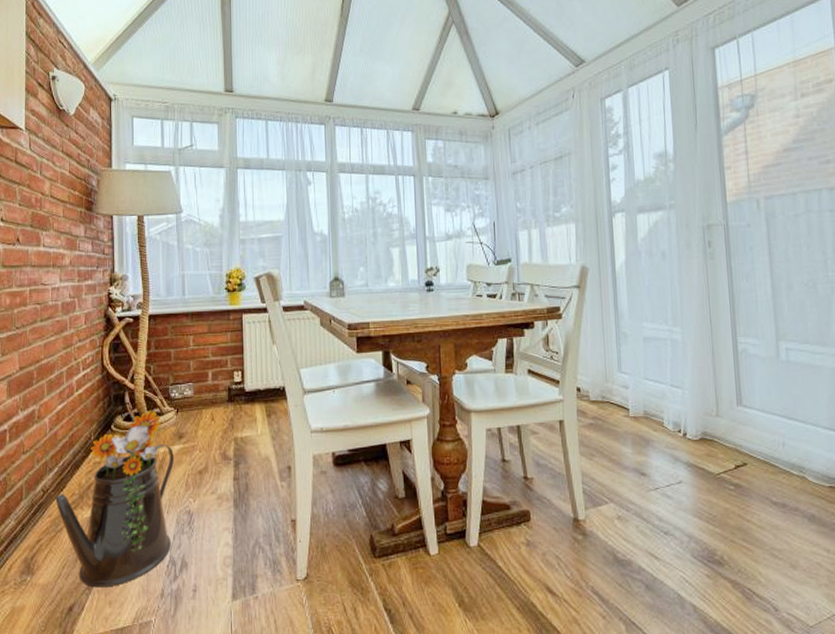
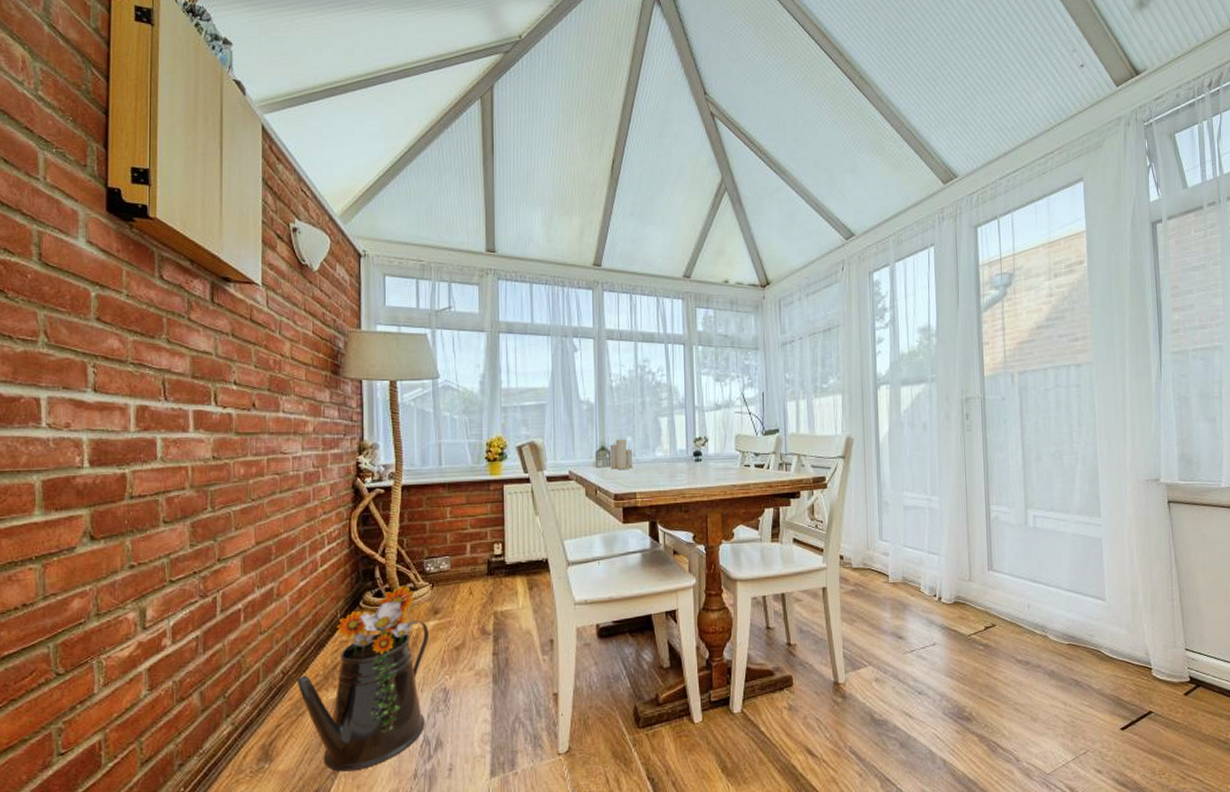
candle: none [343,268,366,299] -> present [610,437,633,469]

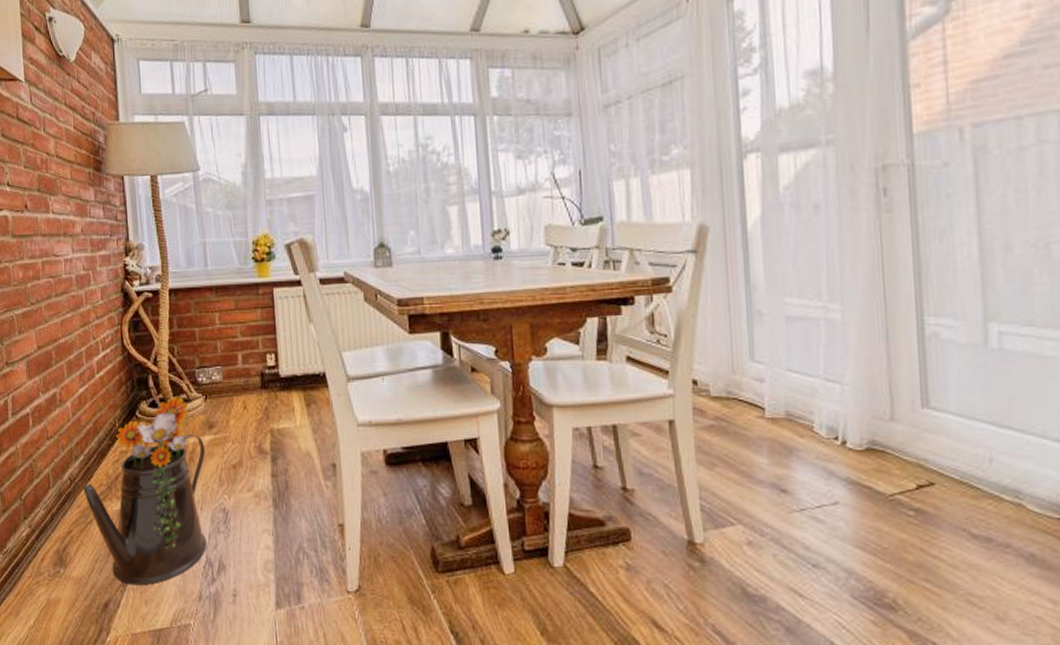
candle: present [610,437,633,469] -> none [390,232,419,270]

